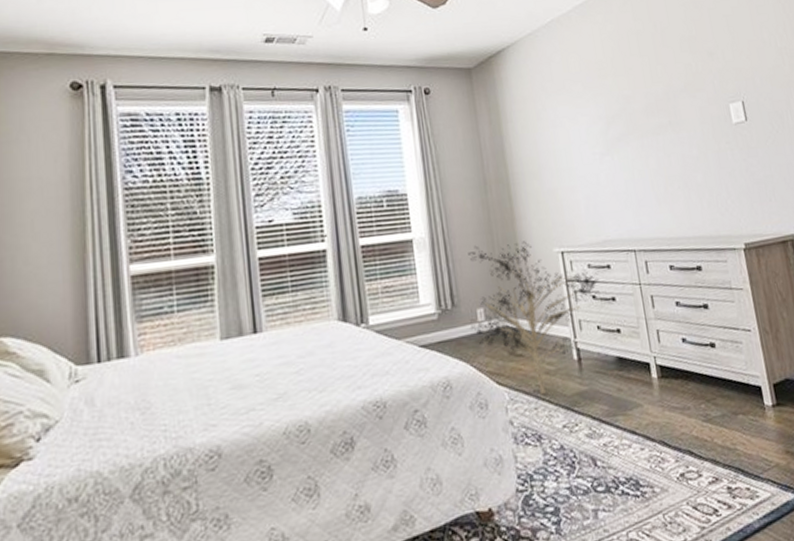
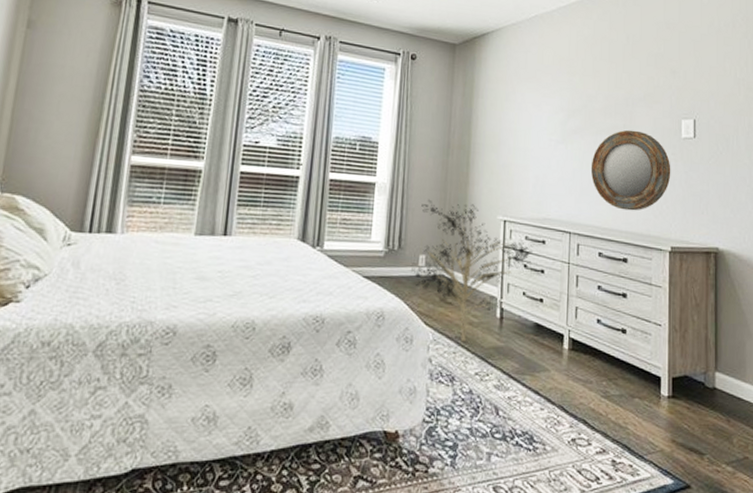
home mirror: none [642,125,730,215] -> present [590,130,671,211]

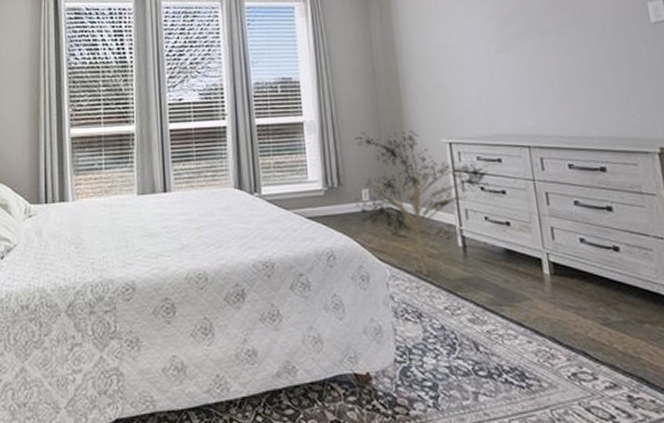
home mirror: present [590,130,671,211] -> none [541,23,645,114]

